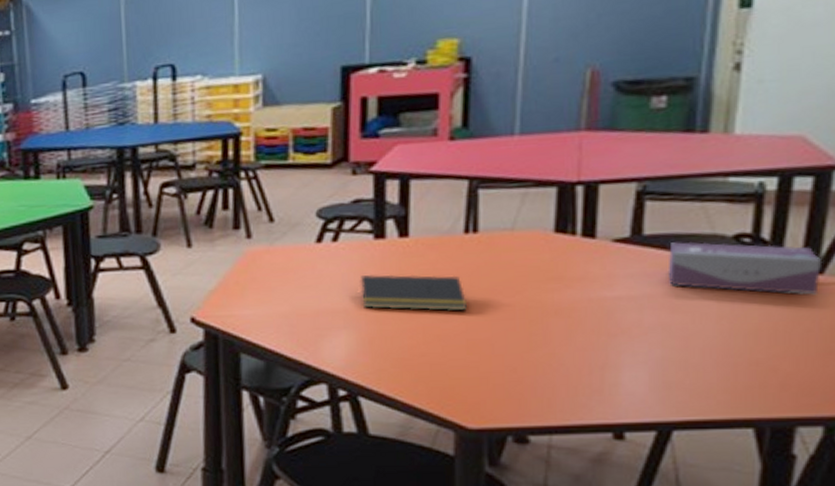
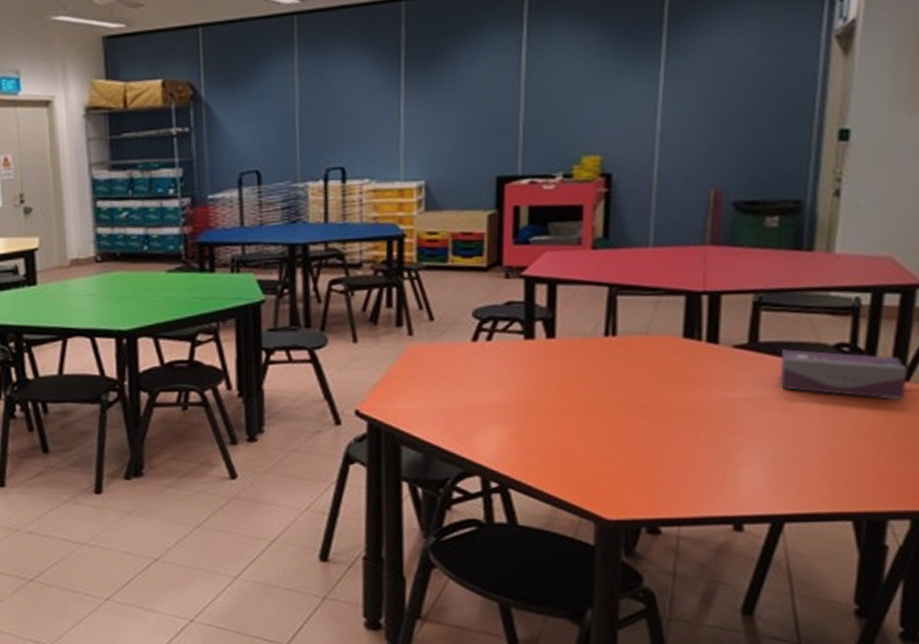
notepad: present [360,274,467,312] -> none [511,373,606,409]

